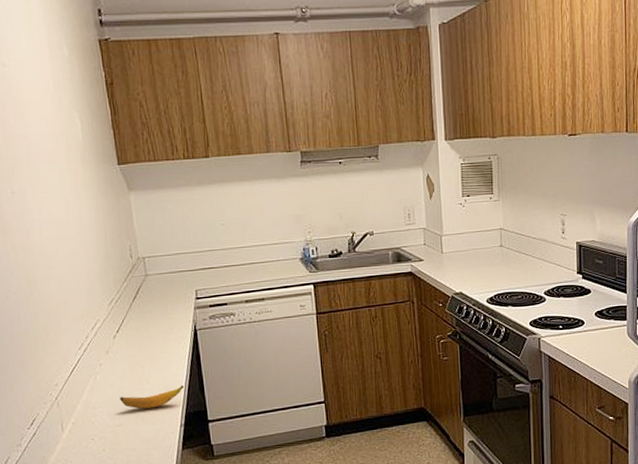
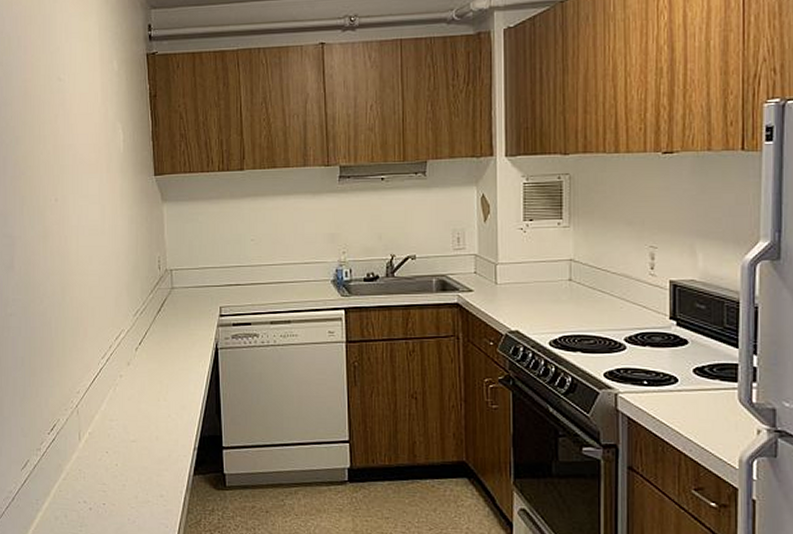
banana: present [119,385,184,409] -> none [135,405,200,427]

